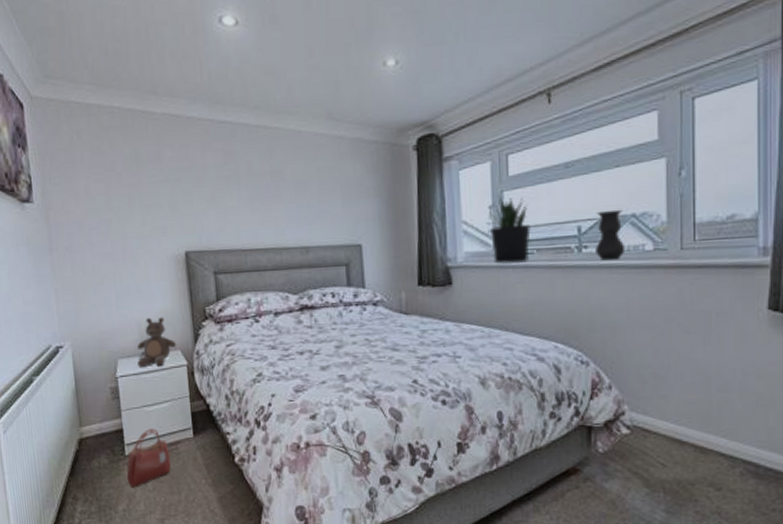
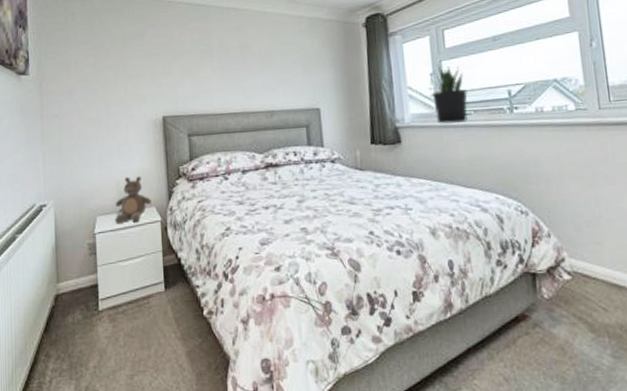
handbag: present [126,428,171,488] -> none [98,283,142,344]
vase: present [596,209,626,261] -> none [523,75,552,120]

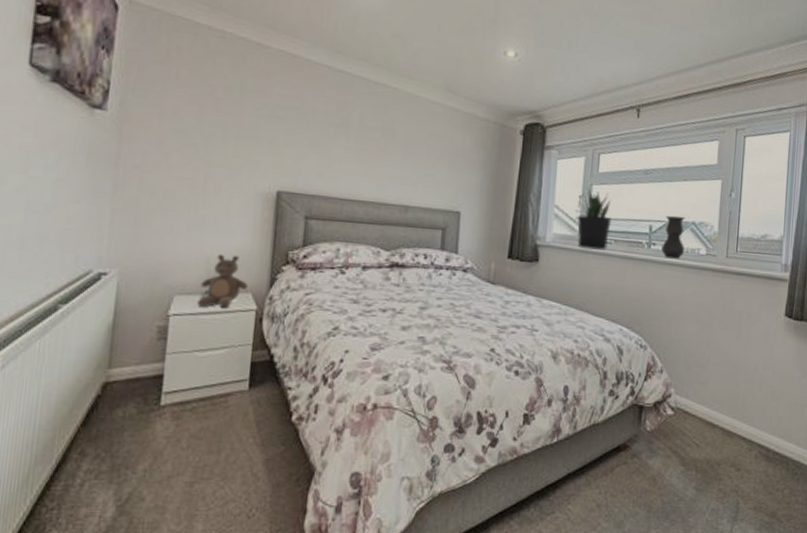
vase: none [523,75,552,120] -> present [661,215,686,259]

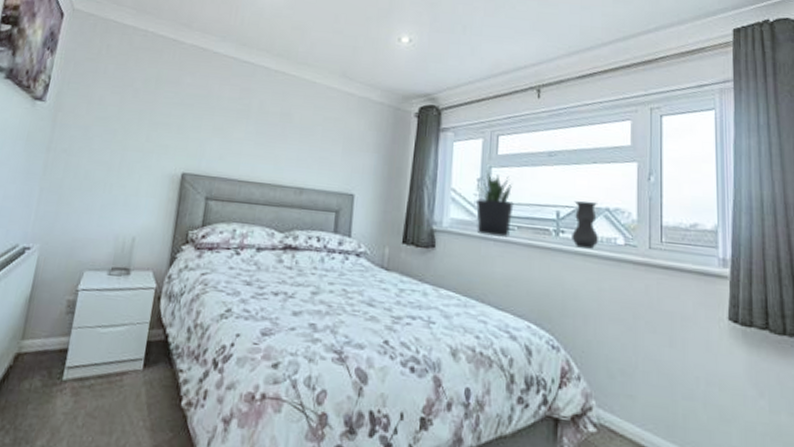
teddy bear: present [197,253,249,308] -> none [104,232,151,285]

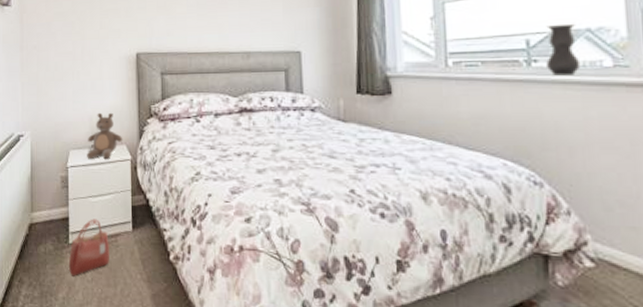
handbag: none [56,352,113,421] -> present [68,219,109,277]
teddy bear: none [104,232,151,285] -> present [87,112,123,159]
planter: present [476,170,514,238] -> none [432,6,475,76]

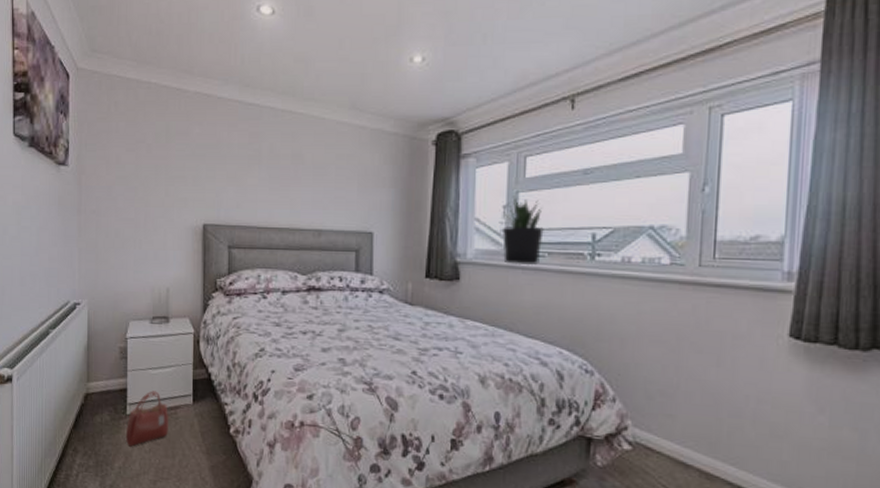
teddy bear: present [87,112,123,159] -> none [147,283,186,332]
planter: none [432,6,475,76] -> present [502,195,544,266]
vase: present [546,23,581,76] -> none [609,220,641,271]

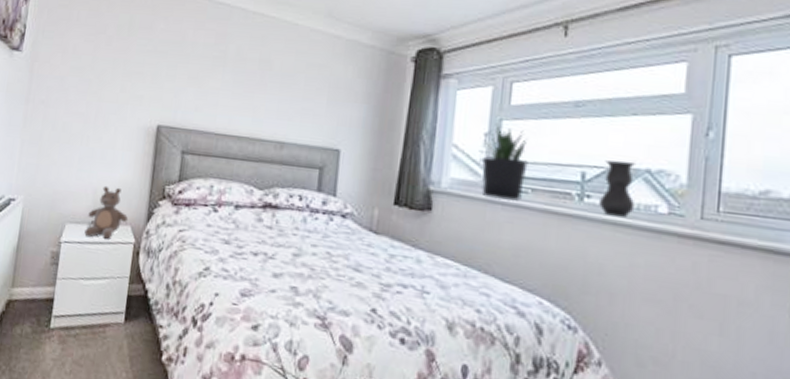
handbag: present [125,390,168,447] -> none [45,303,96,366]
teddy bear: none [147,283,186,332] -> present [84,185,129,239]
vase: none [609,220,641,271] -> present [599,160,637,218]

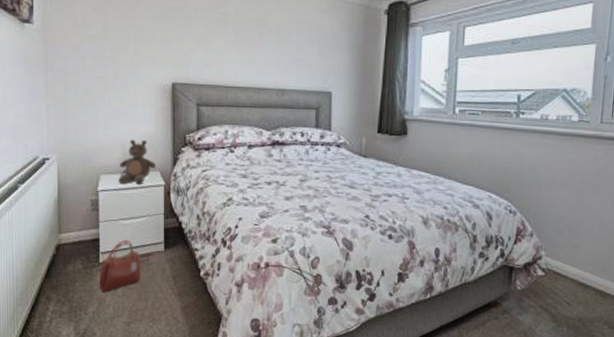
handbag: none [45,303,96,366] -> present [98,240,141,293]
planter: present [481,123,528,202] -> none [444,61,479,123]
vase: present [599,160,637,218] -> none [531,83,557,127]

